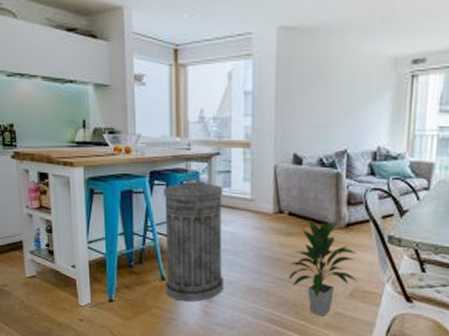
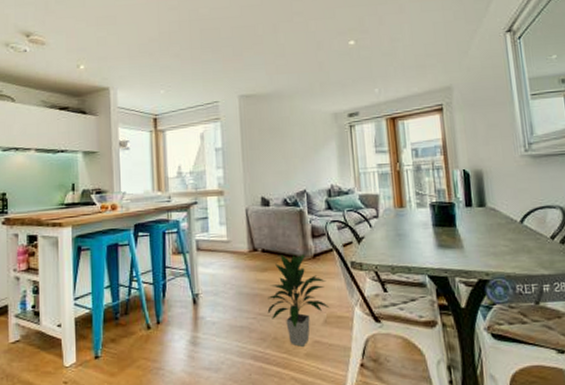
trash can: present [163,177,224,303] -> none [147,226,207,349]

